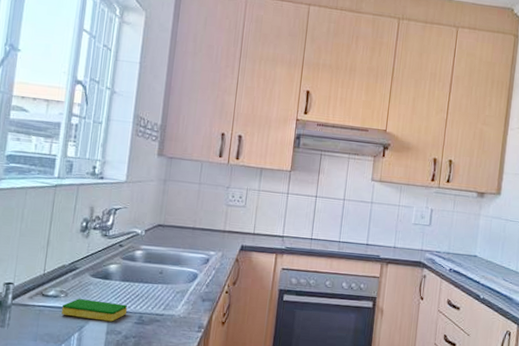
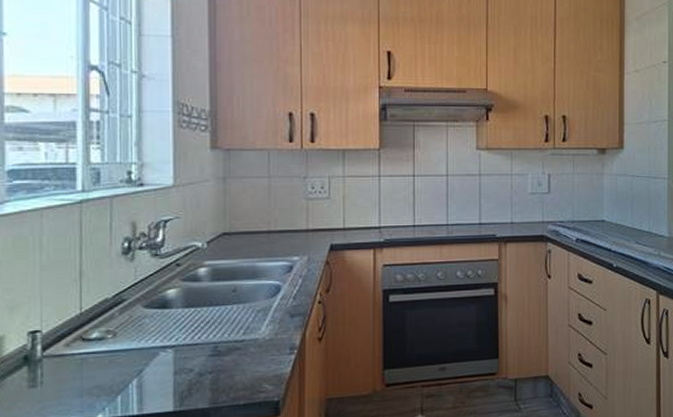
dish sponge: present [61,299,128,322] -> none [110,335,198,360]

